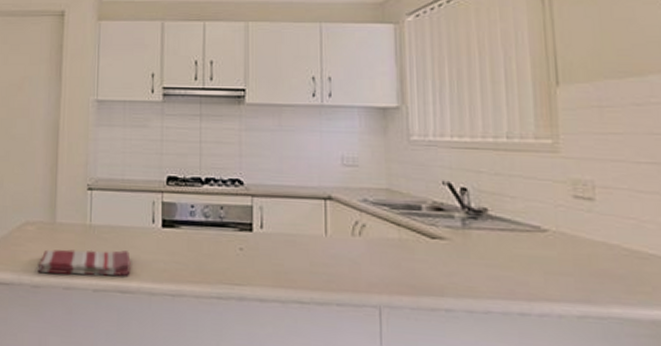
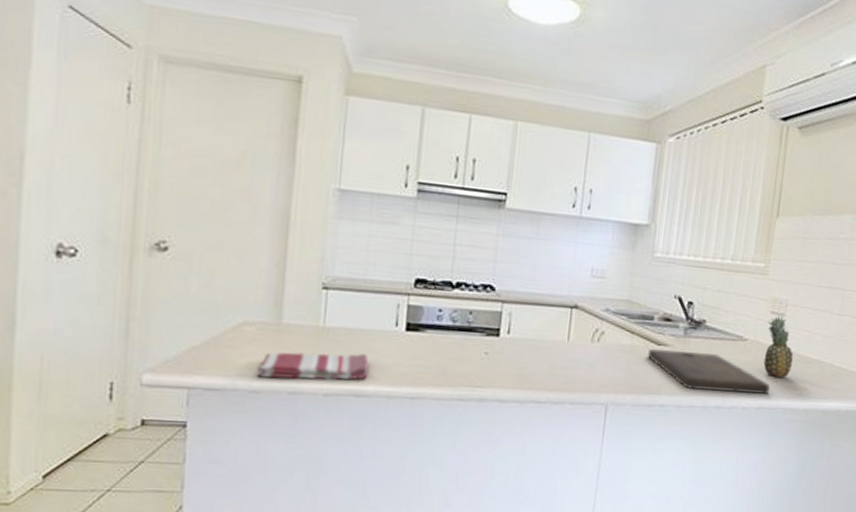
cutting board: none [421,243,592,299] -> present [648,349,770,394]
fruit: none [571,200,620,278] -> present [763,315,794,378]

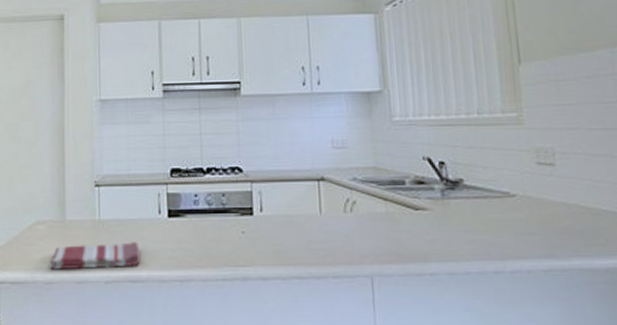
cutting board: present [648,349,770,394] -> none [406,214,556,255]
fruit: present [763,315,794,378] -> none [535,165,578,234]

